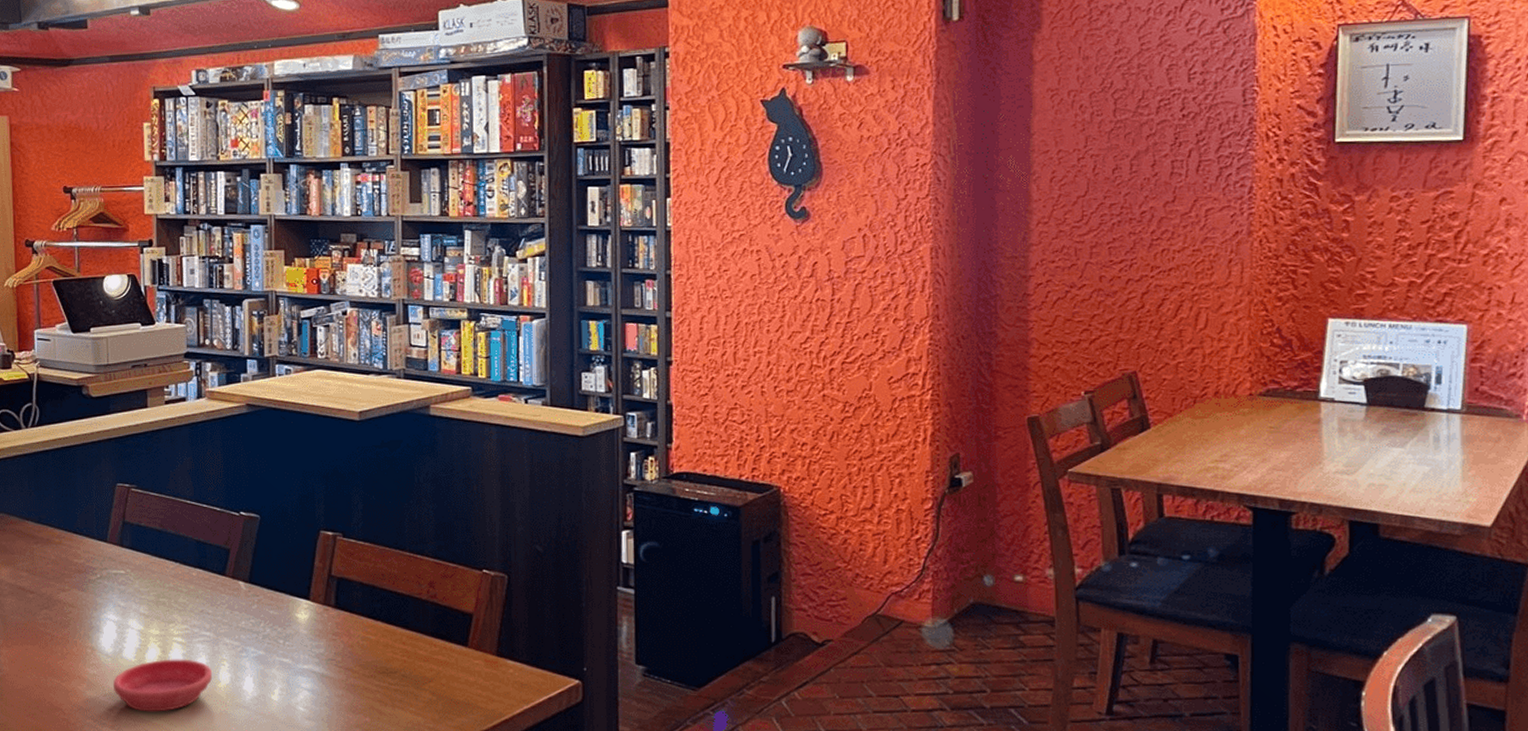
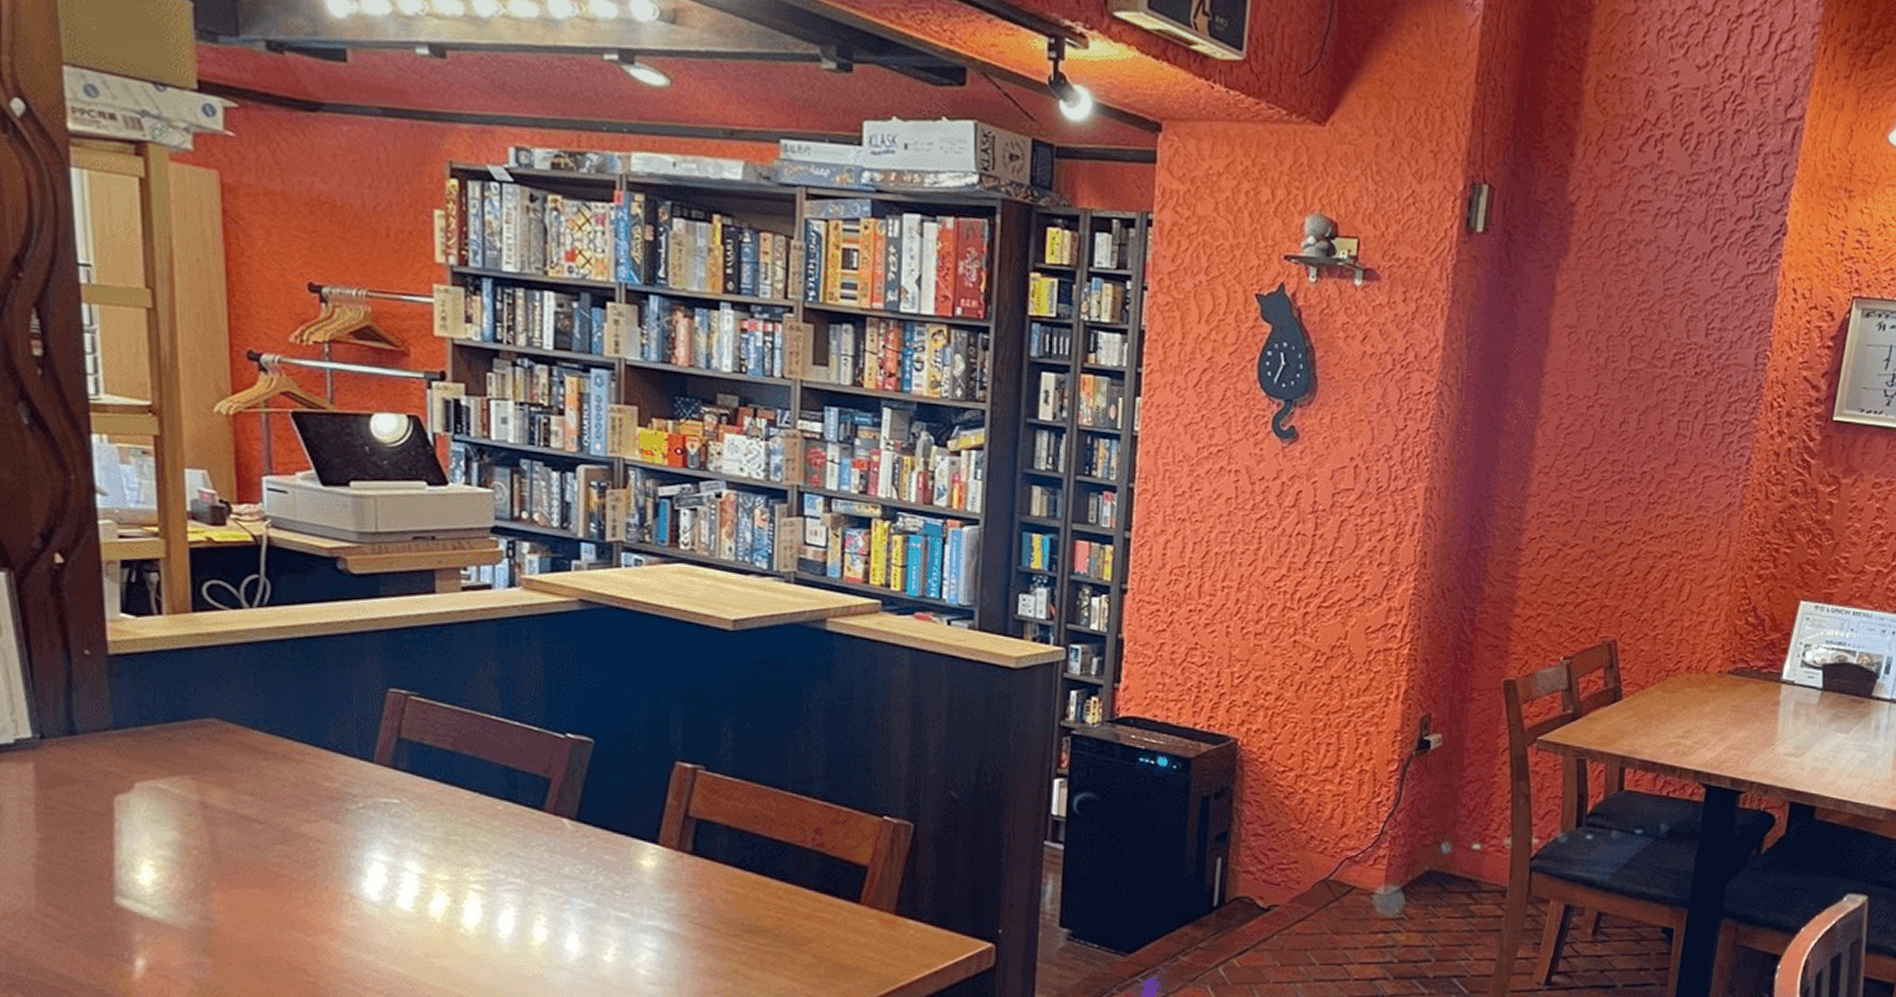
saucer: present [113,659,213,712] -> none [382,910,524,974]

